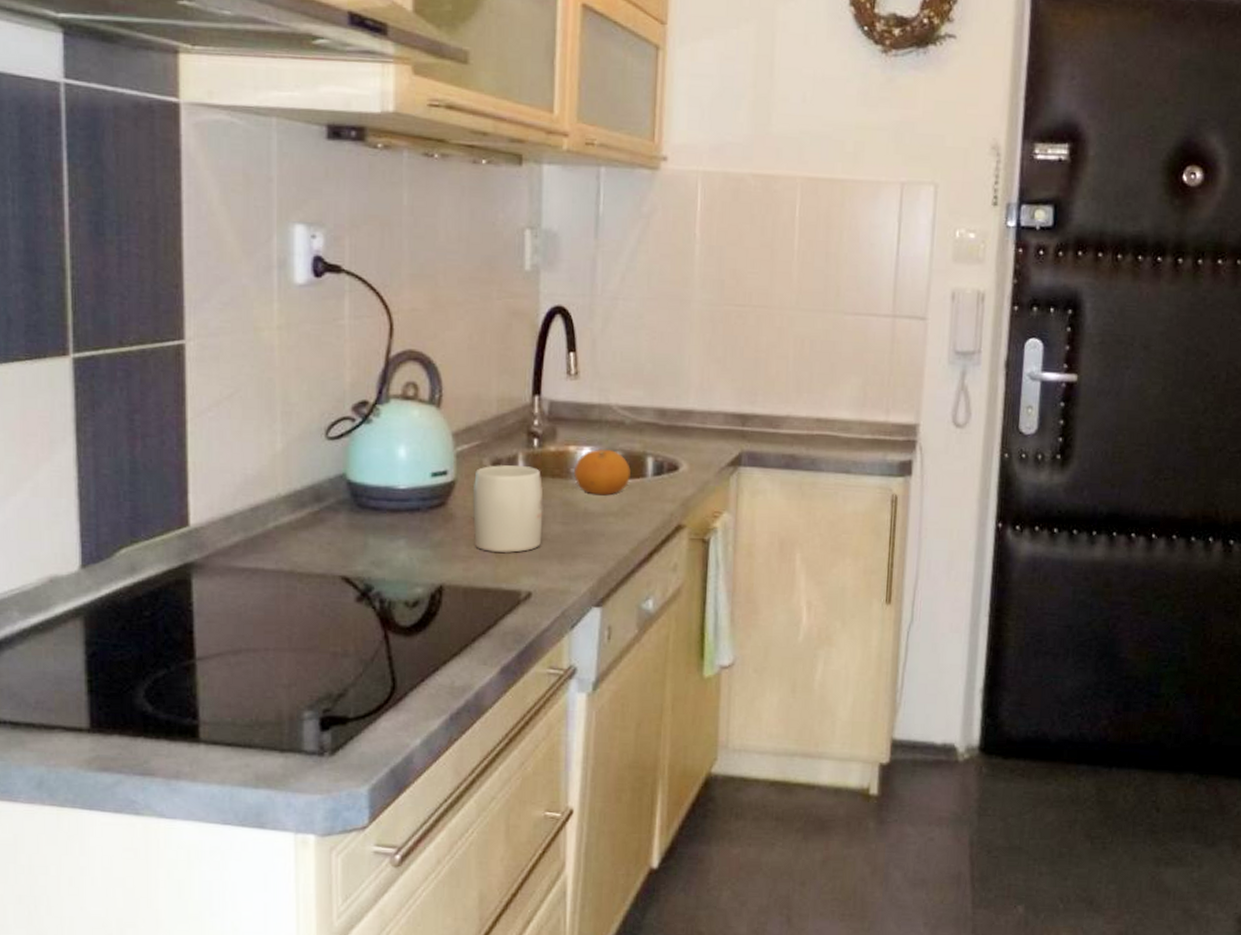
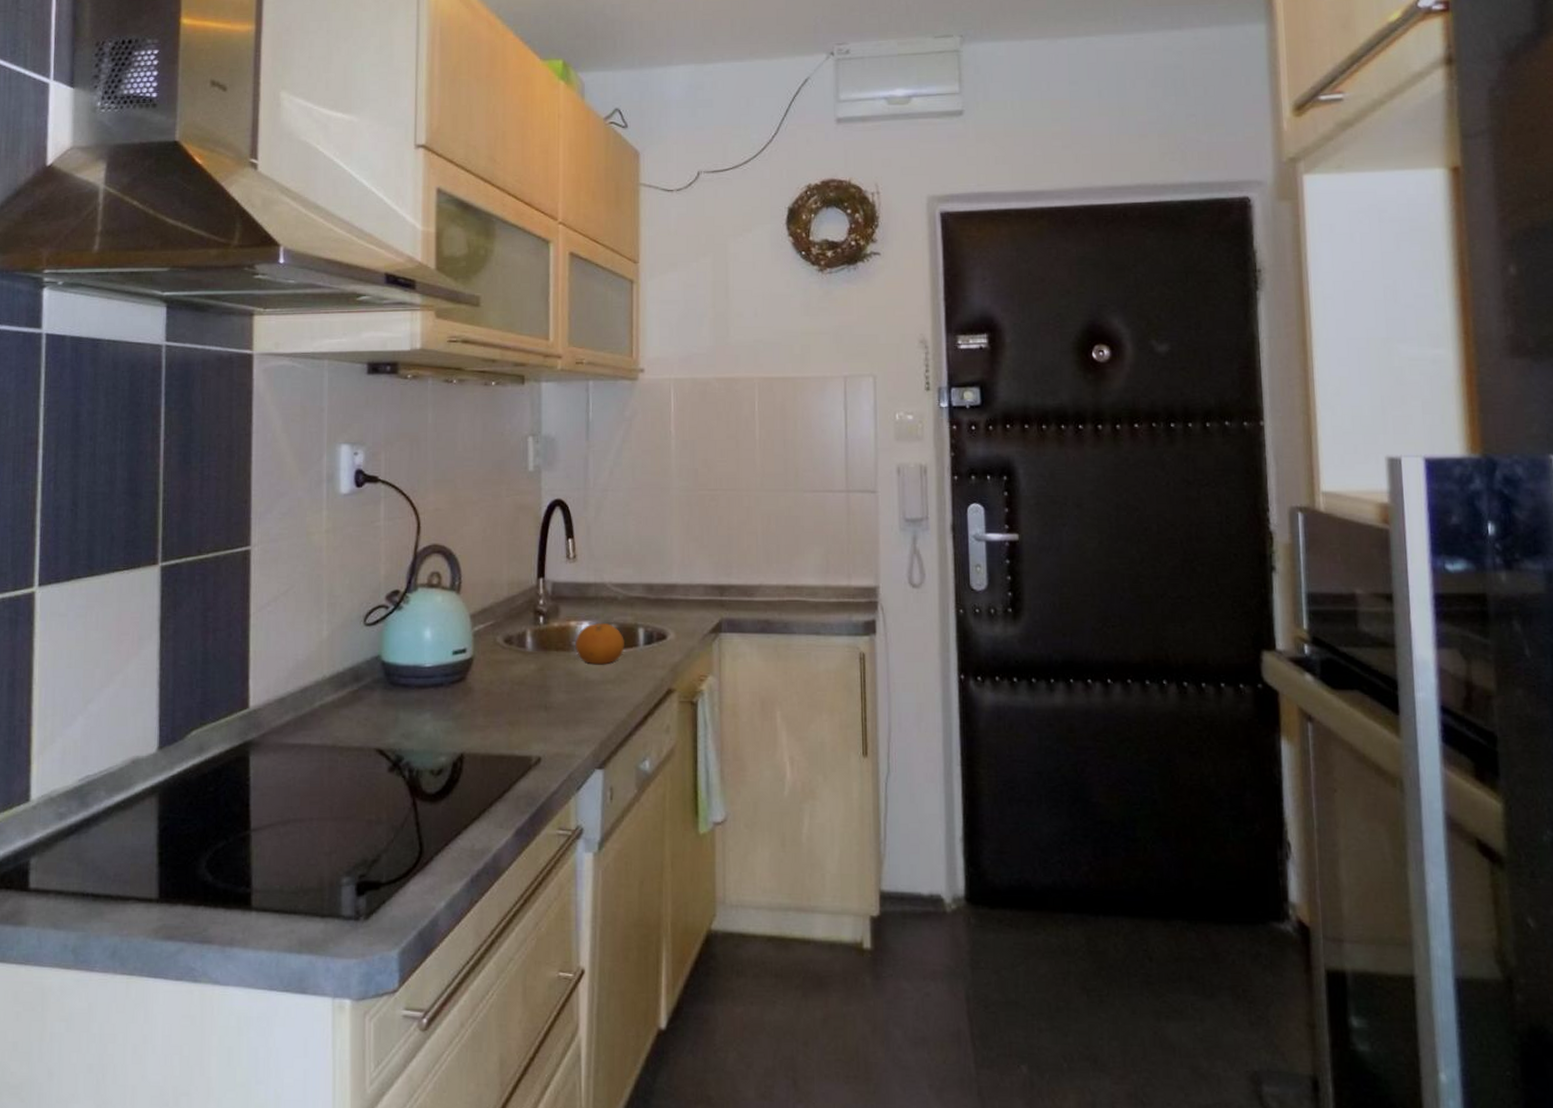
mug: present [472,465,544,554] -> none [488,641,549,722]

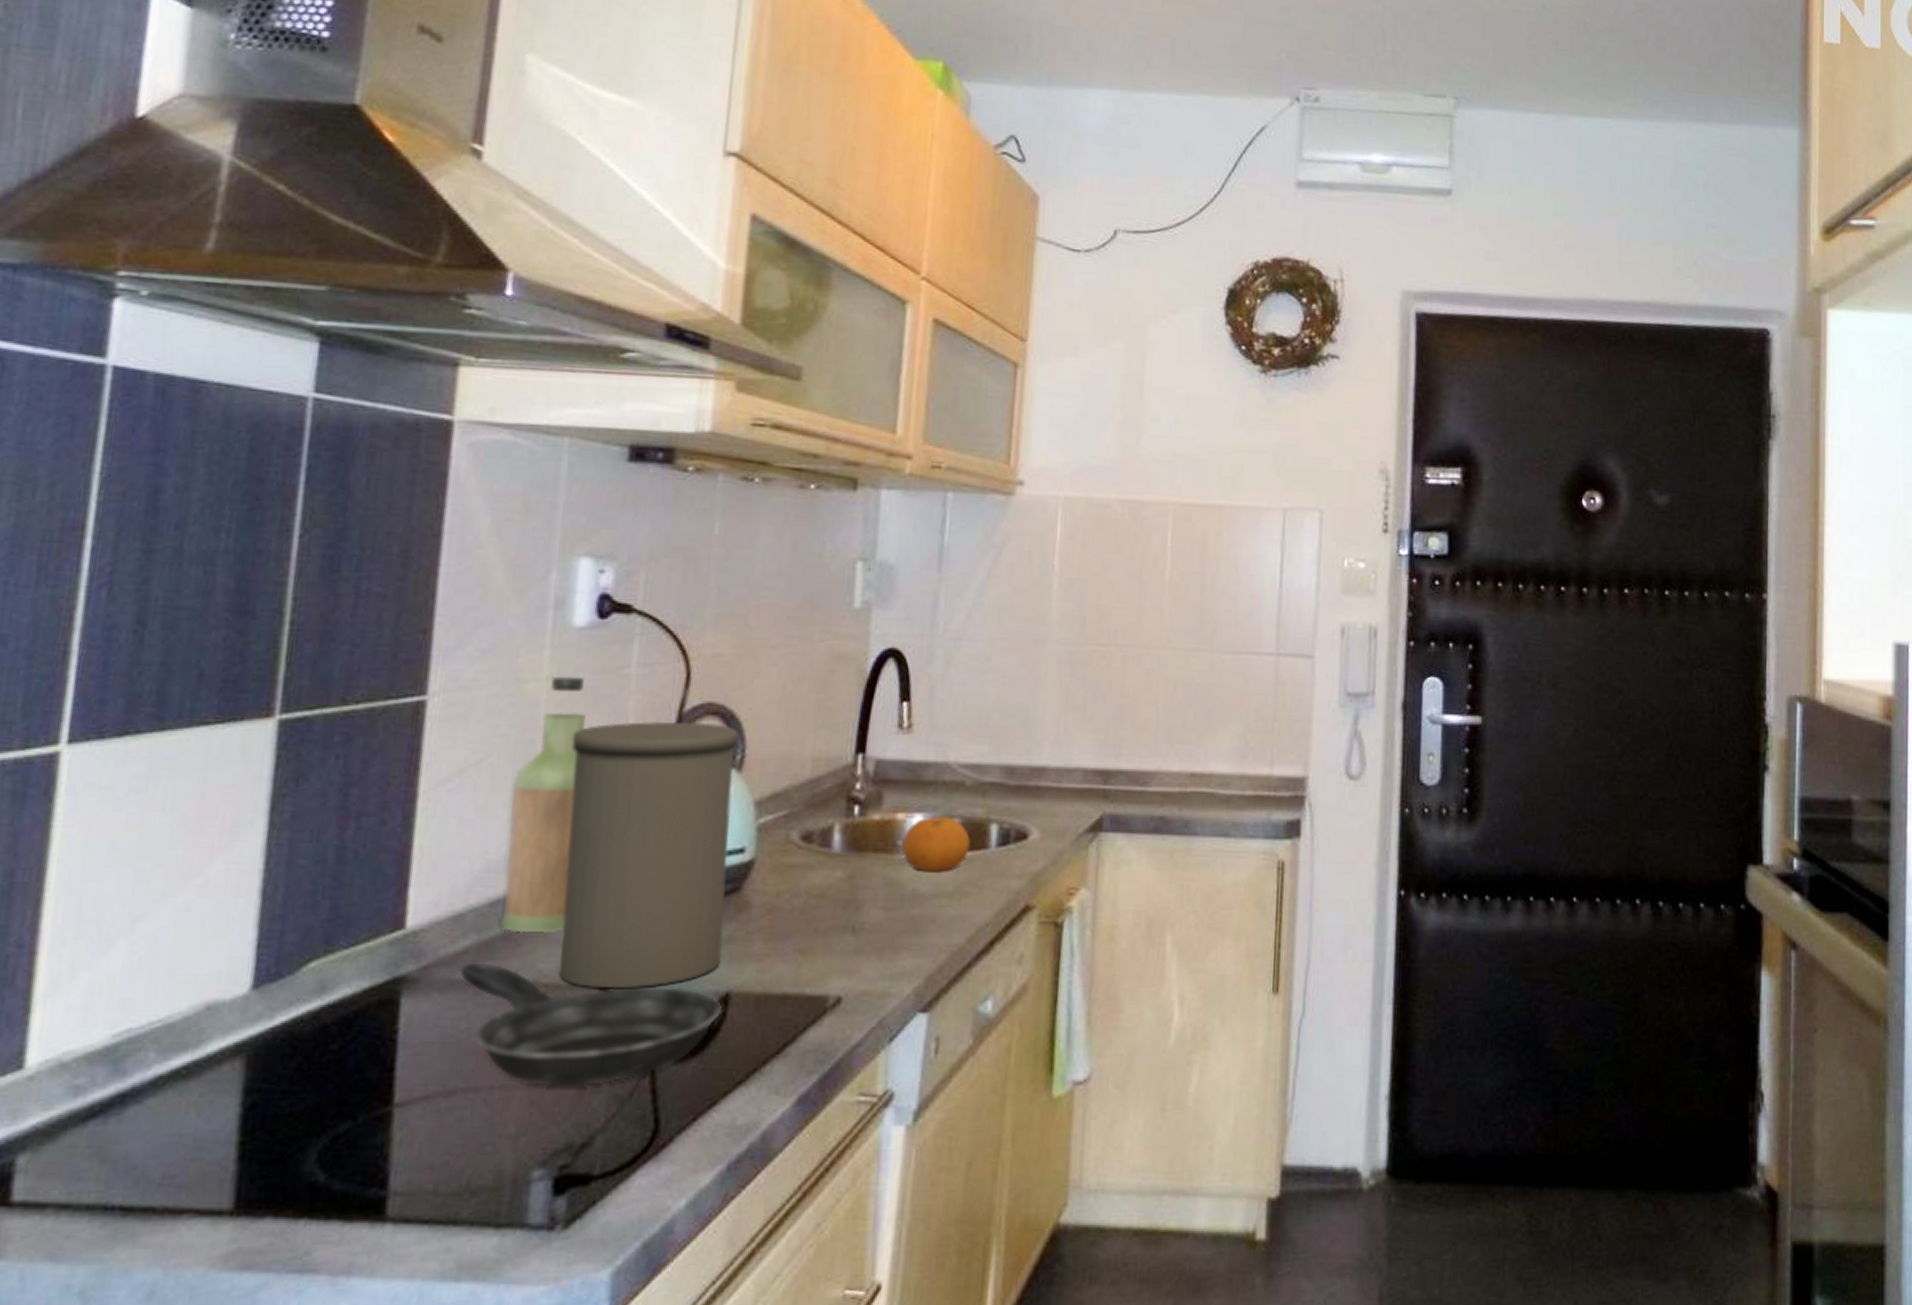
frying pan: none [286,731,460,819] -> present [461,962,723,1087]
bottle: none [308,529,353,711] -> present [499,676,586,933]
canister: none [345,558,457,751] -> present [558,722,739,989]

